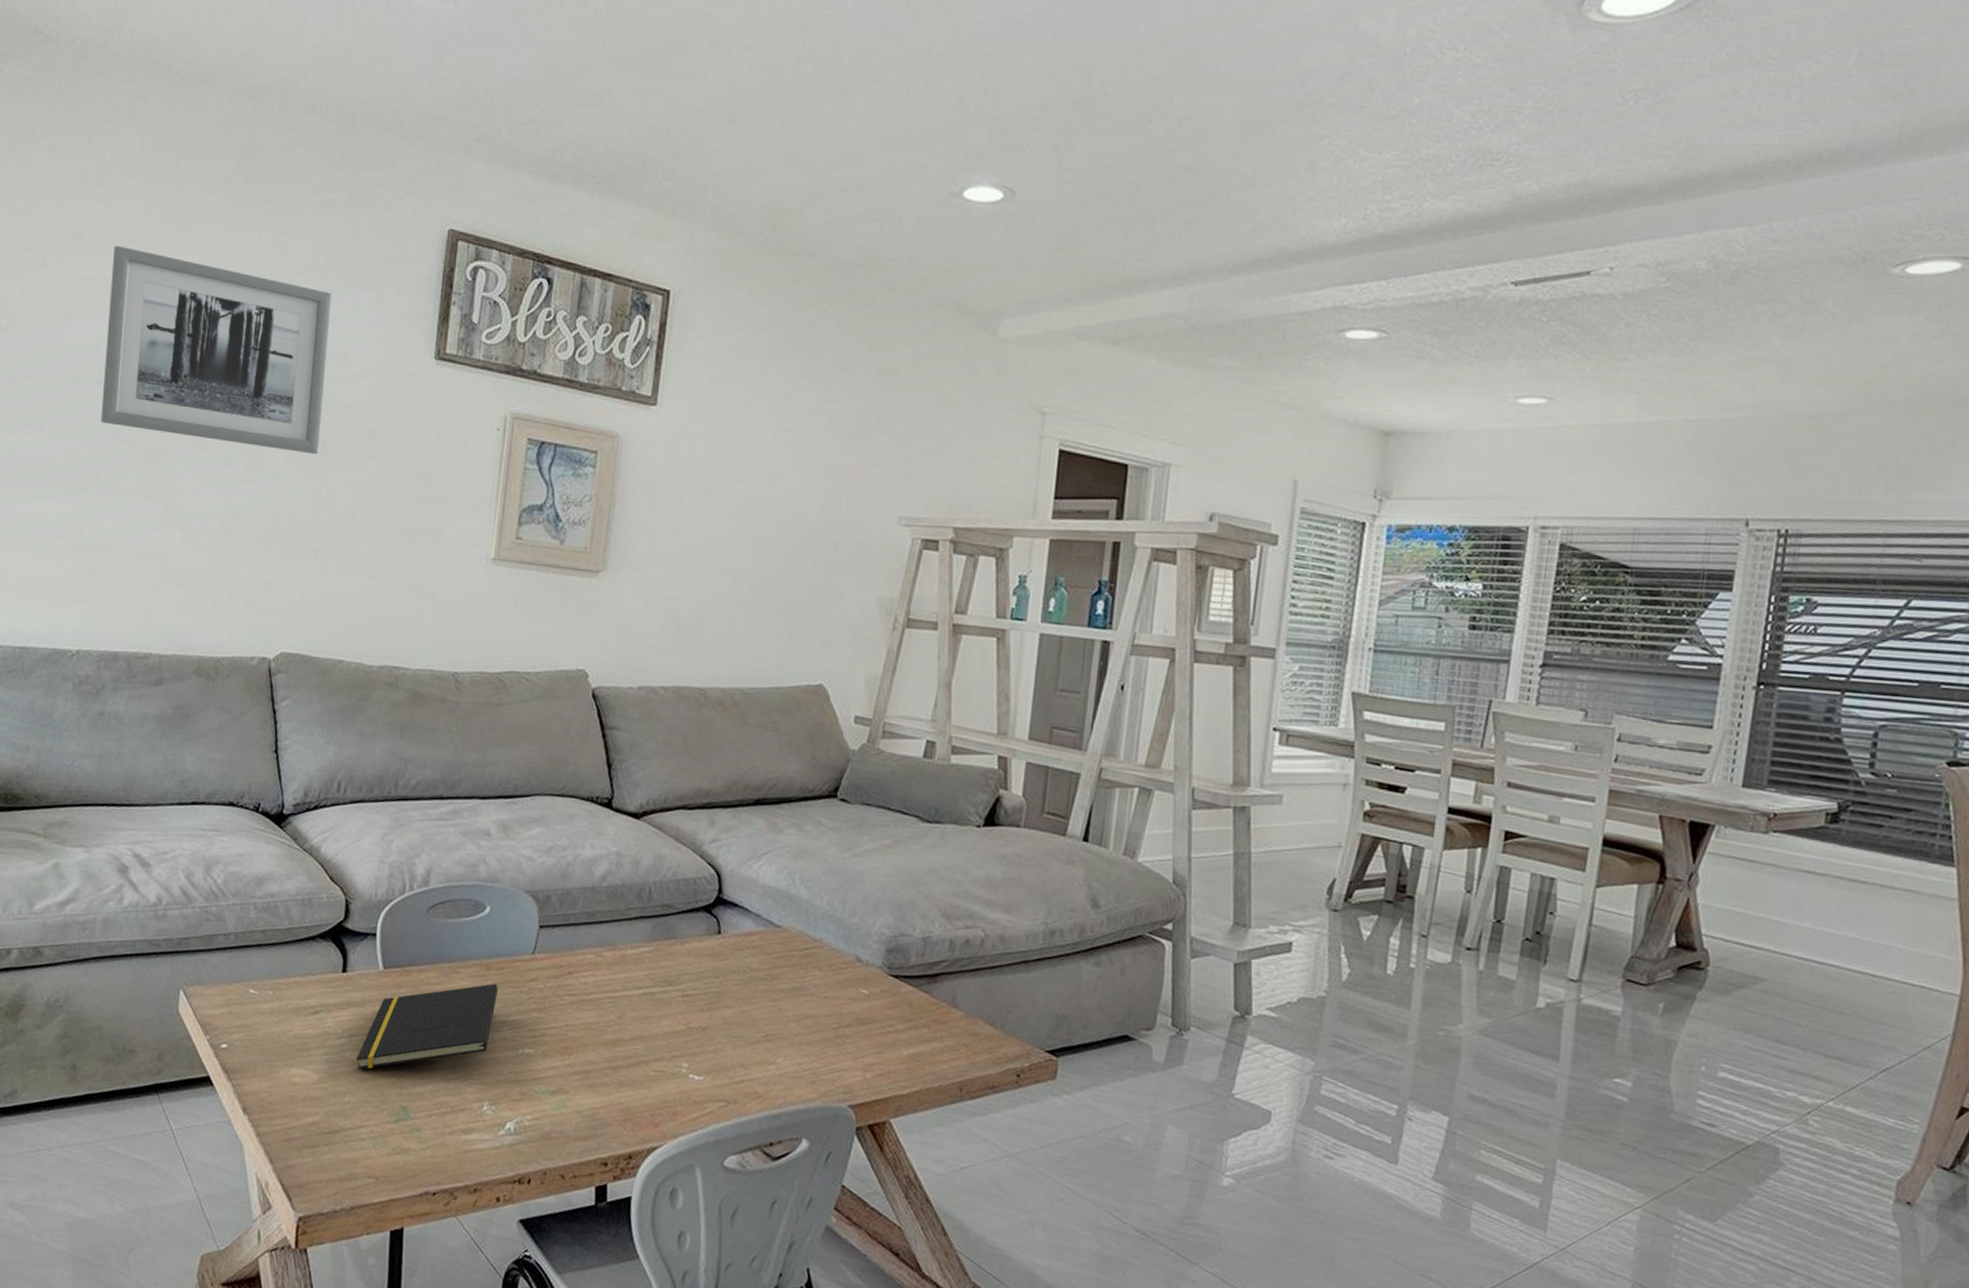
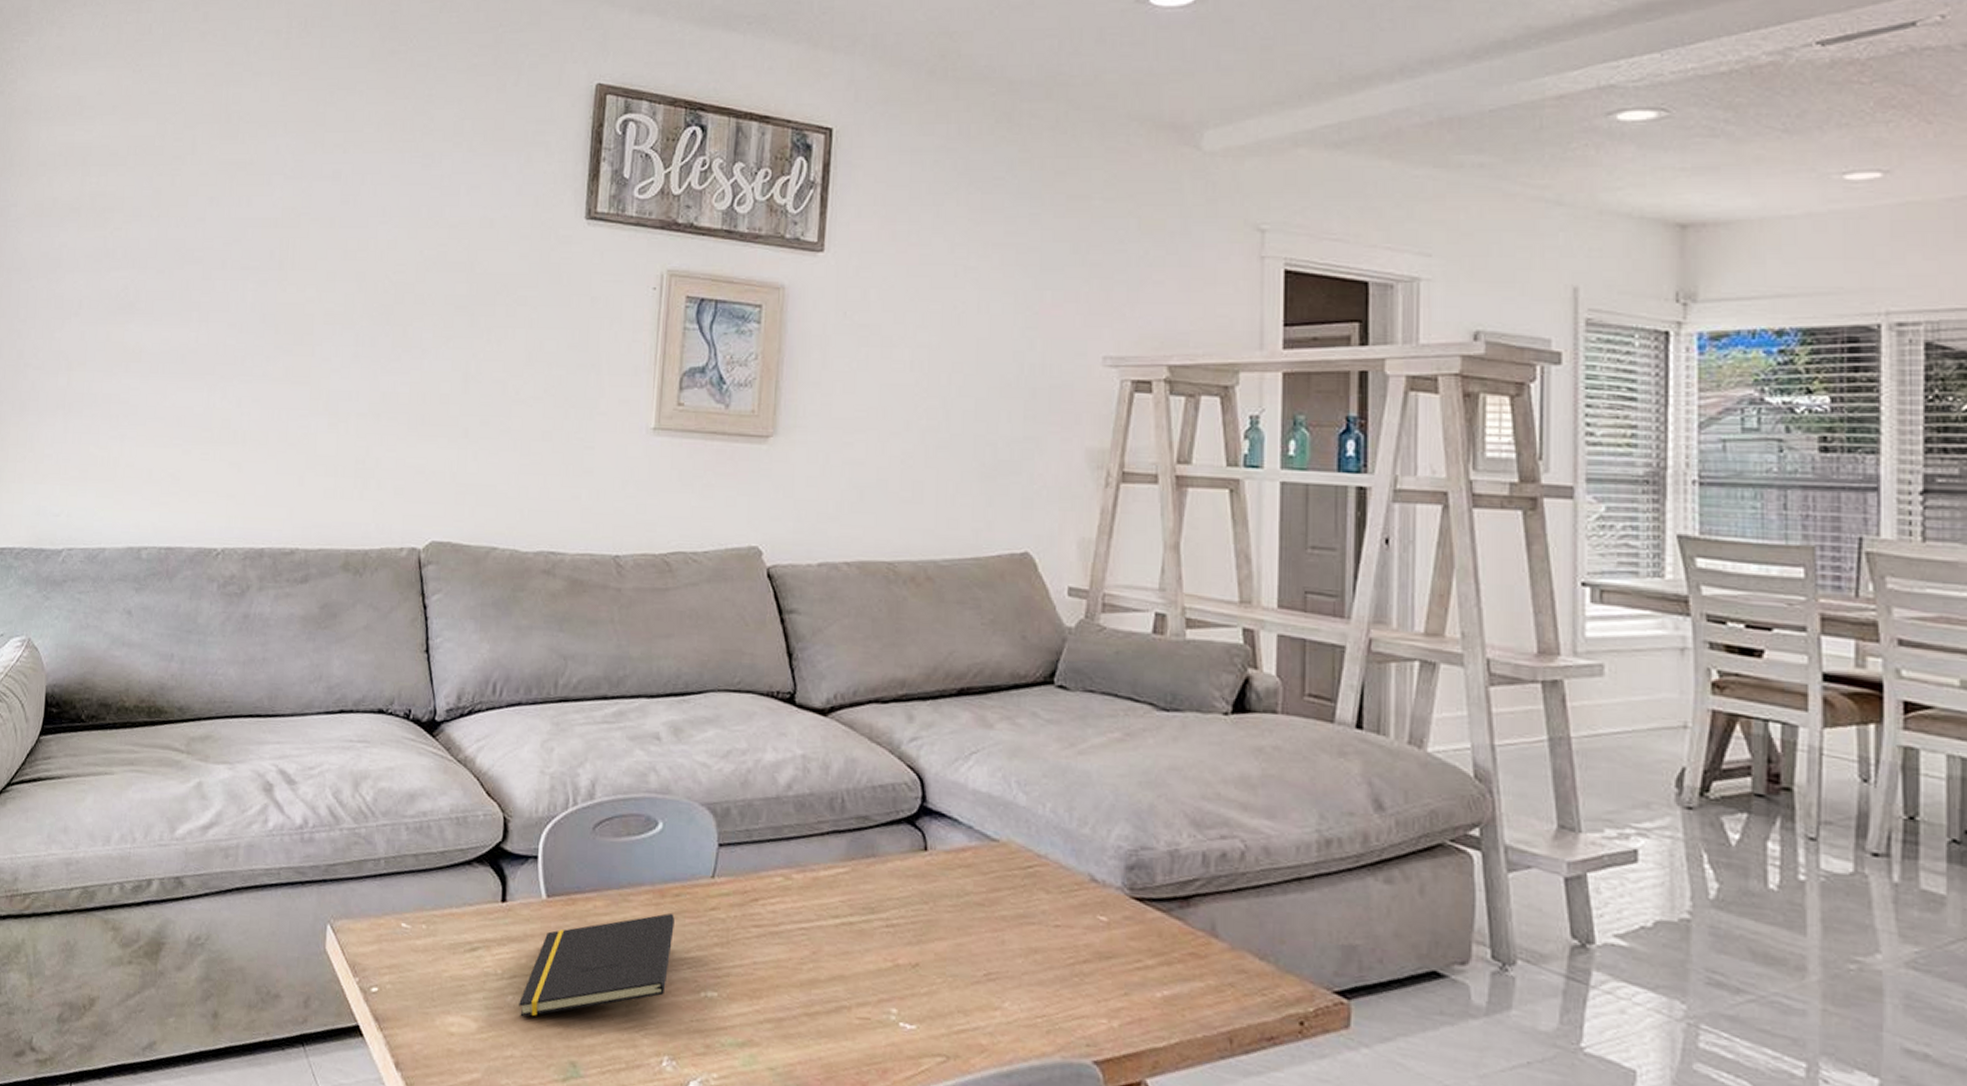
wall art: present [100,245,332,455] -> none [247,127,479,328]

